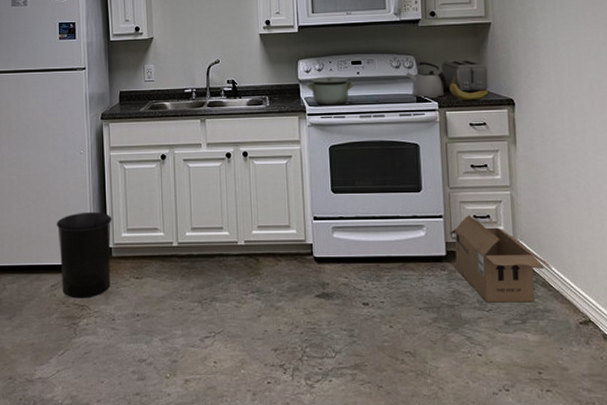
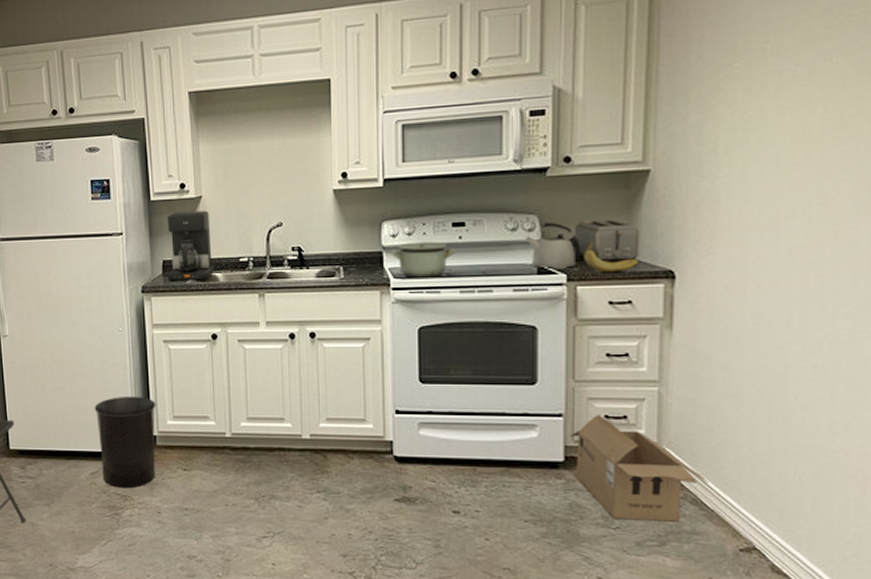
coffee maker: none [123,49,163,109] -> present [167,210,214,280]

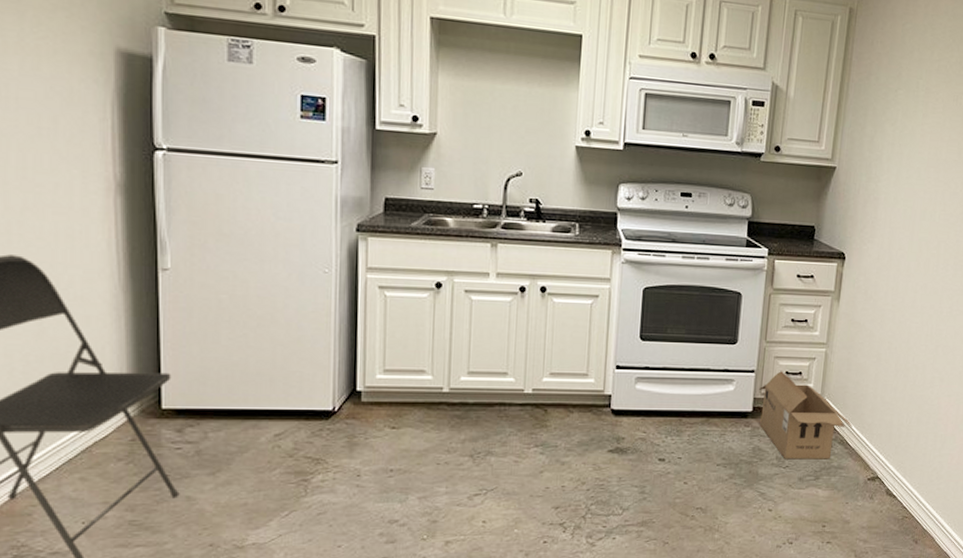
waste bin: present [94,396,156,489] -> none [285,346,365,451]
coffee maker: present [167,210,214,280] -> none [389,146,444,223]
saucepan: present [391,241,455,277] -> none [625,206,682,241]
kettle: present [525,222,580,270] -> none [739,201,781,245]
toaster: present [575,219,640,266] -> none [777,203,824,247]
fruit: present [584,239,639,273] -> none [782,220,822,251]

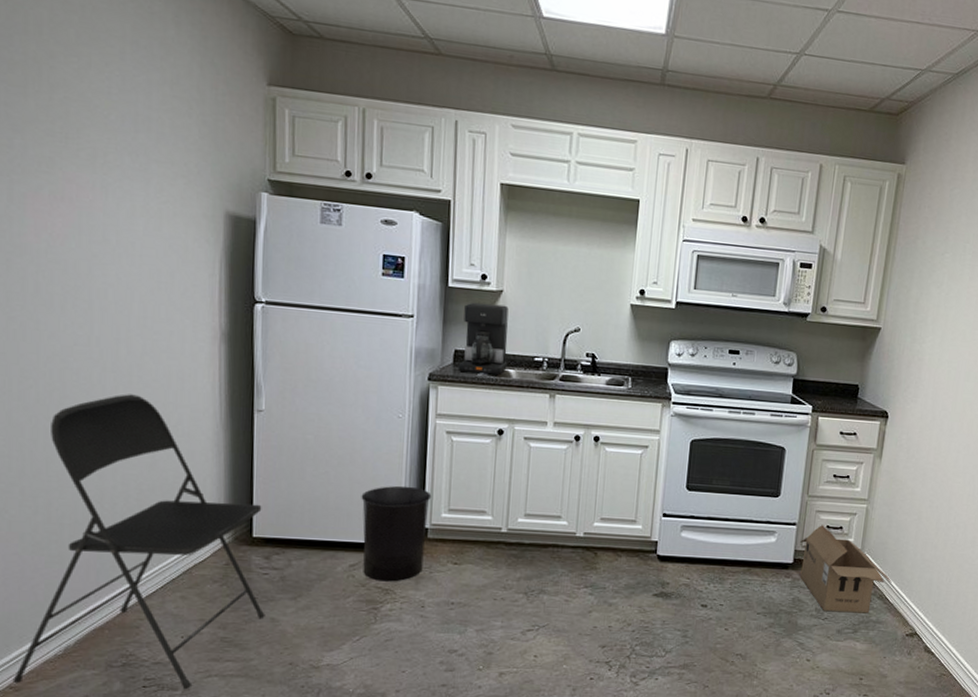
waste bin: none [285,346,365,451] -> present [361,485,432,582]
coffee maker: none [389,146,444,223] -> present [457,302,509,374]

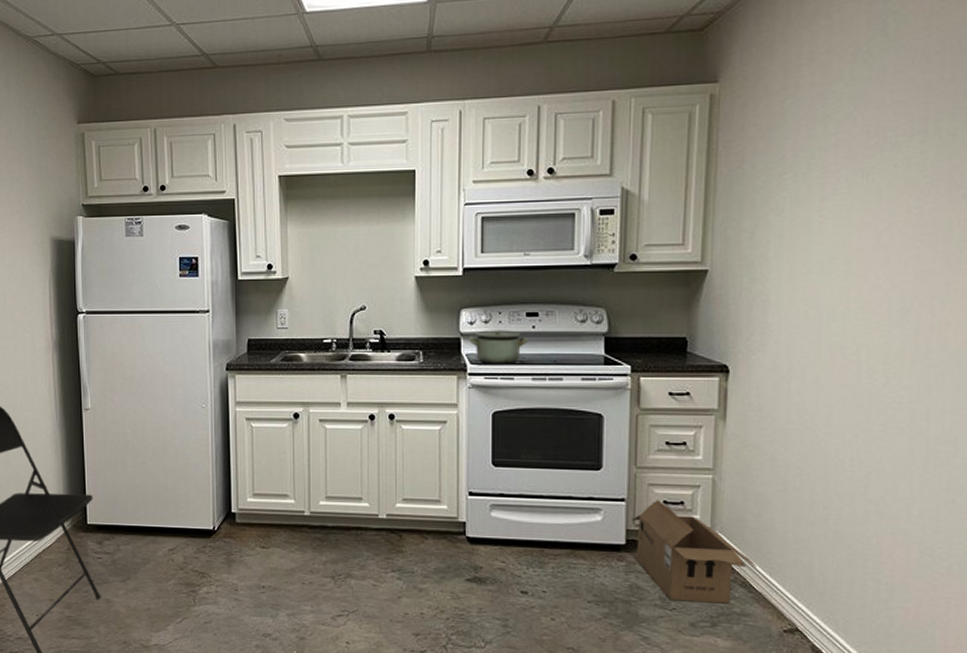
waste bin: present [361,485,432,582] -> none [175,472,237,566]
coffee maker: present [457,302,509,374] -> none [252,291,298,359]
saucepan: none [675,362,729,396] -> present [469,330,529,363]

